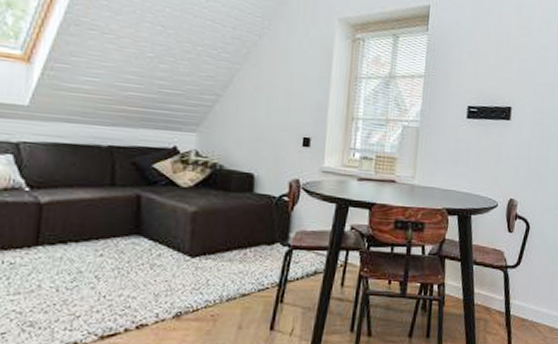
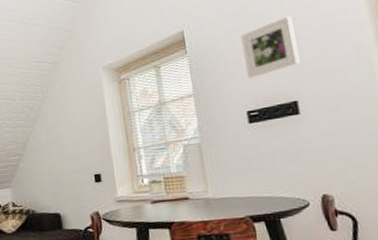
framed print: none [477,23,526,75] -> present [241,16,300,78]

